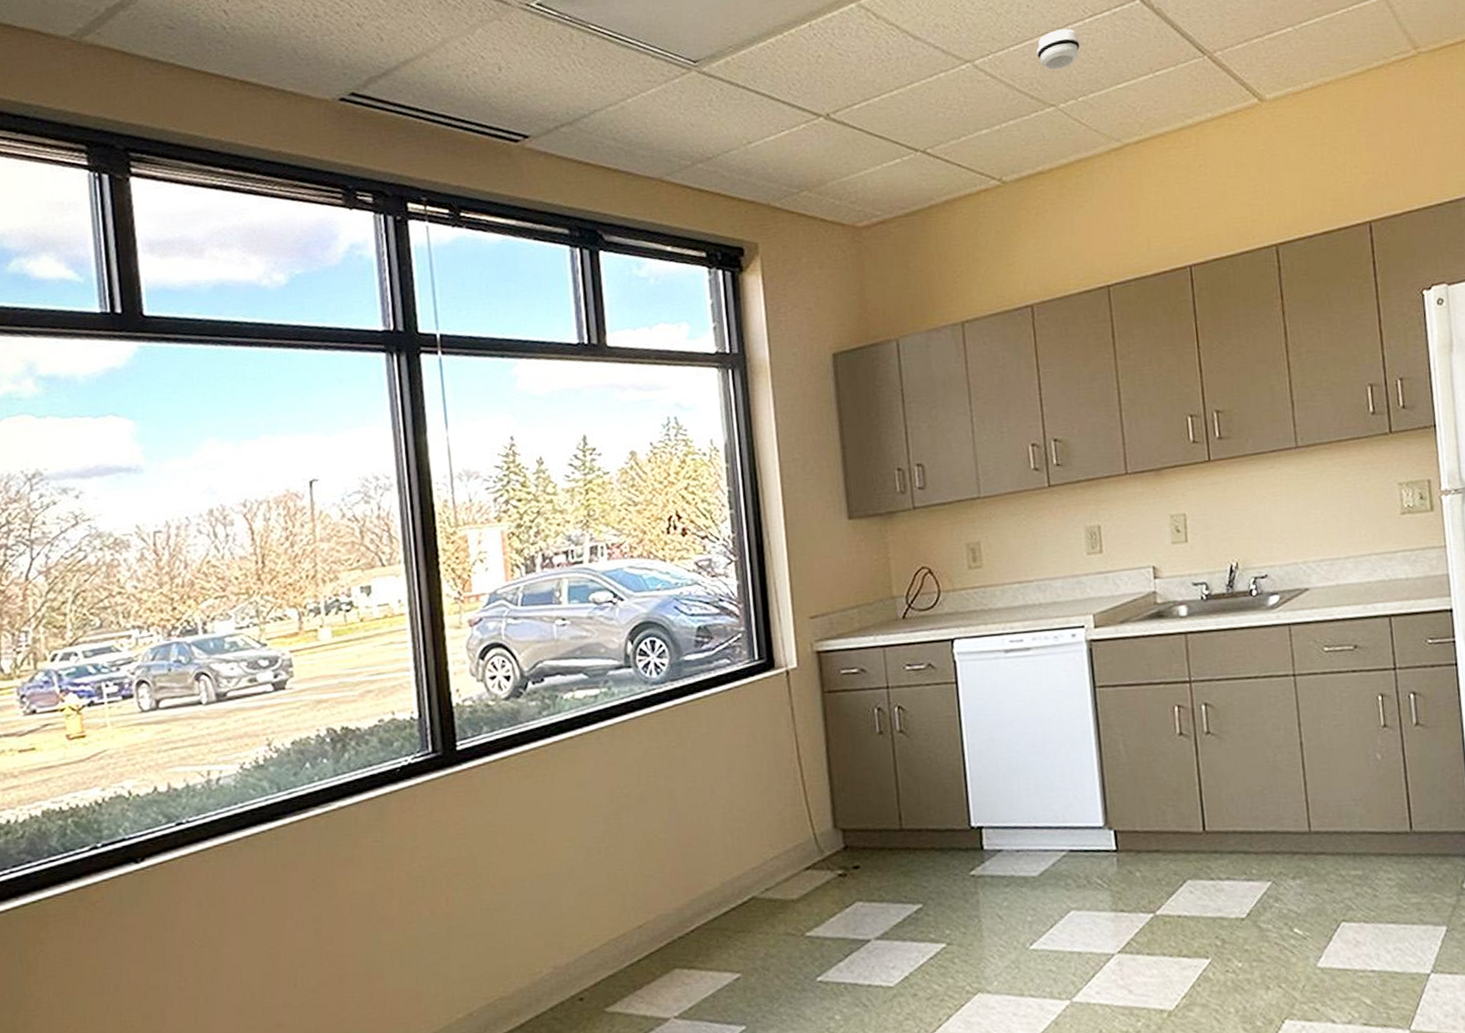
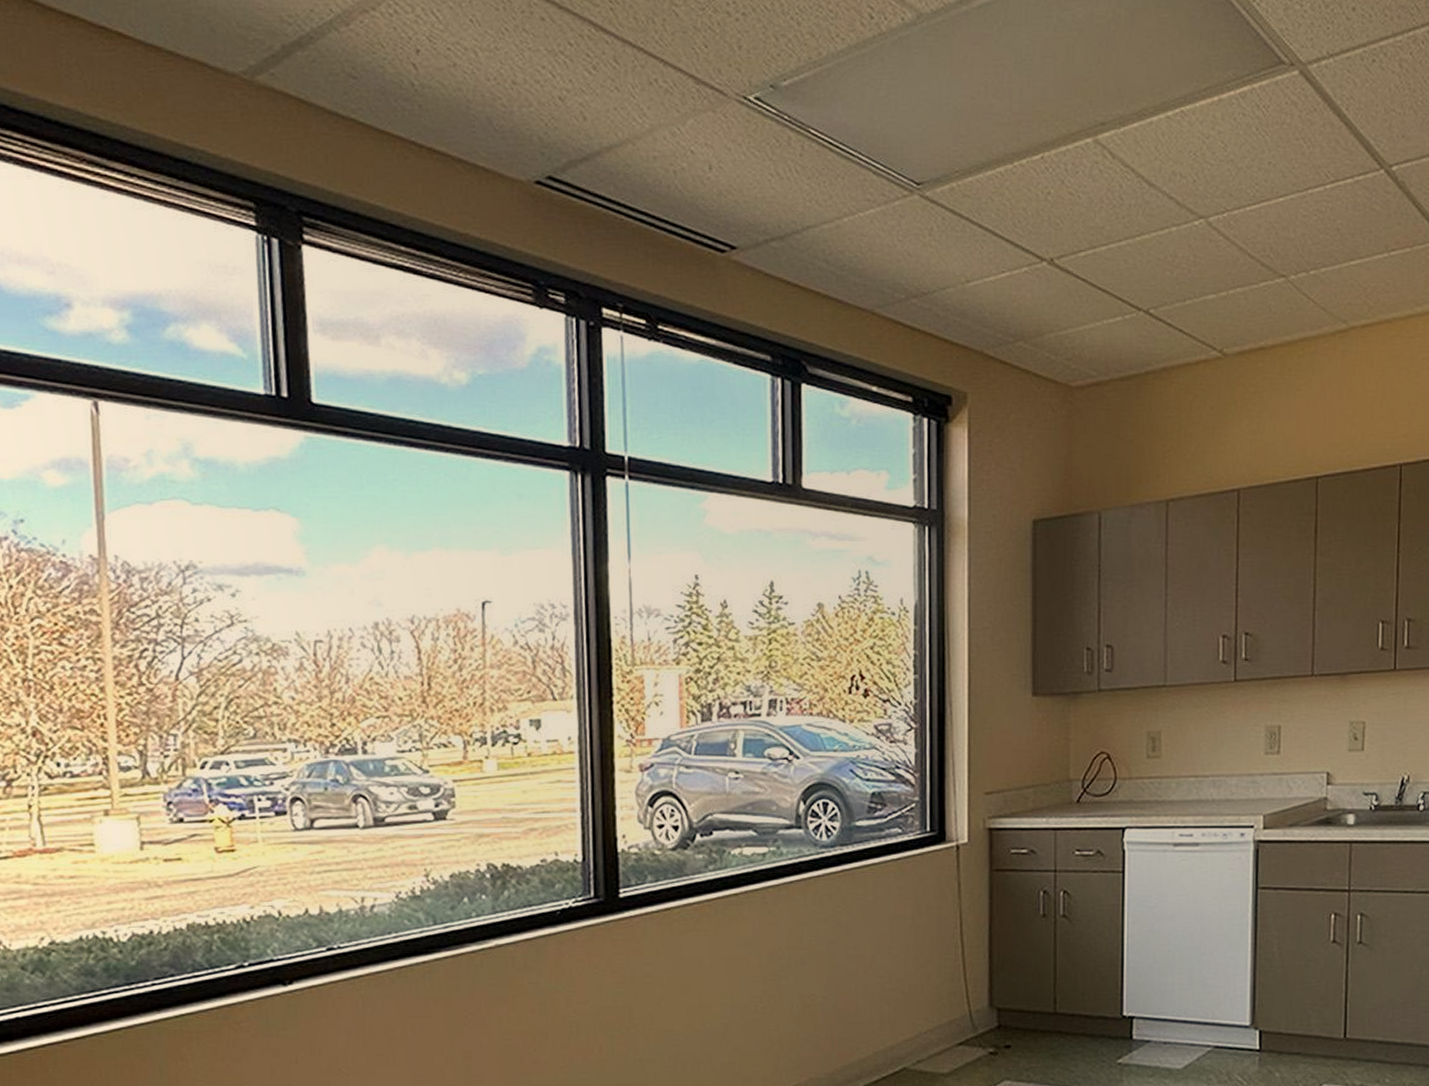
smoke detector: present [1036,28,1080,70] -> none [1273,193,1318,237]

